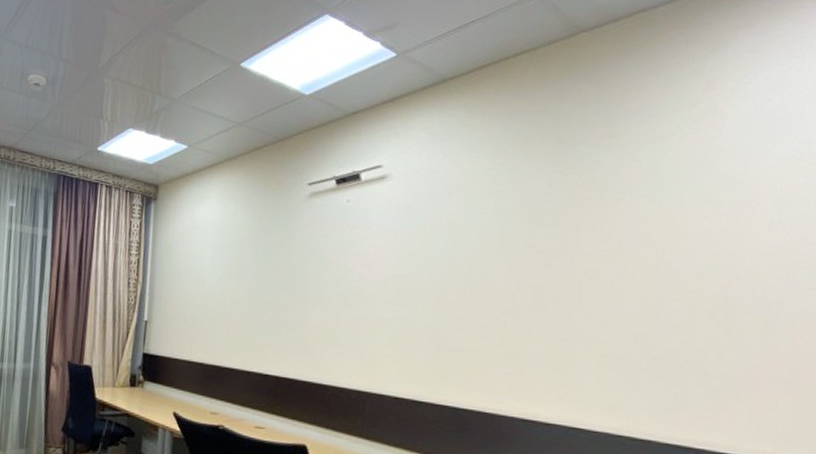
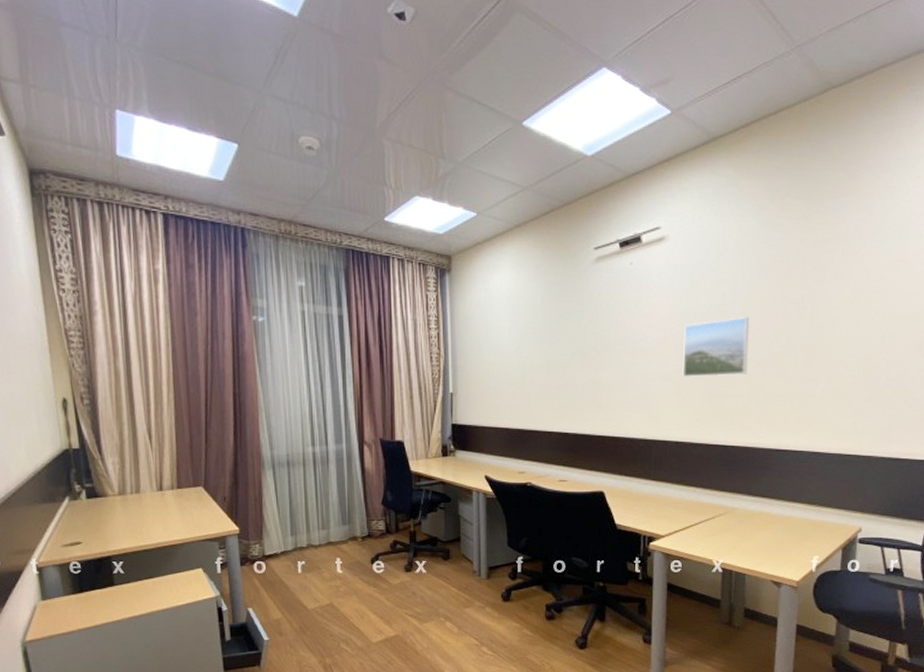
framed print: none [404,264,487,329] -> present [682,317,750,377]

